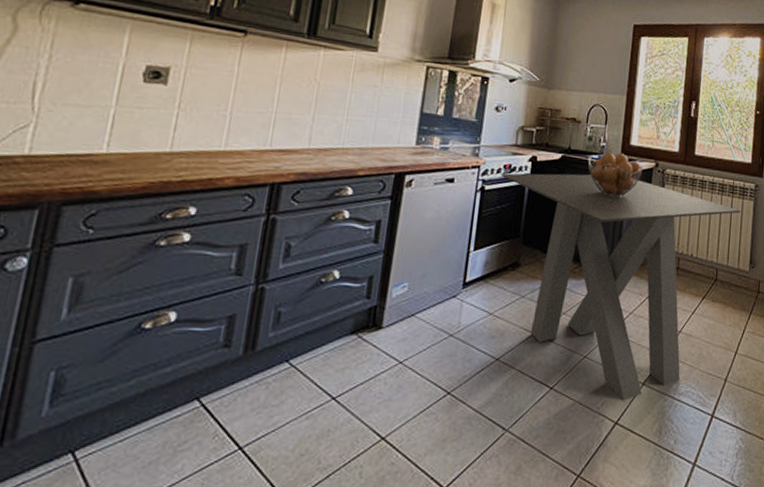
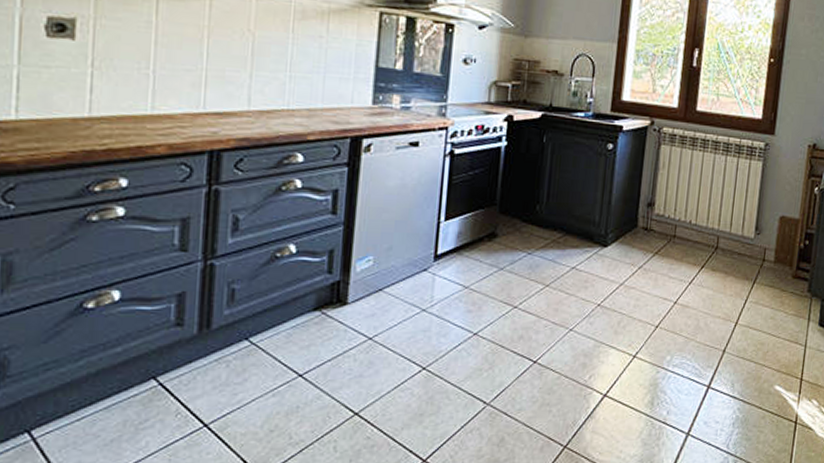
dining table: present [501,173,741,401] -> none [472,134,748,374]
fruit basket: present [587,152,643,198] -> none [572,109,636,161]

